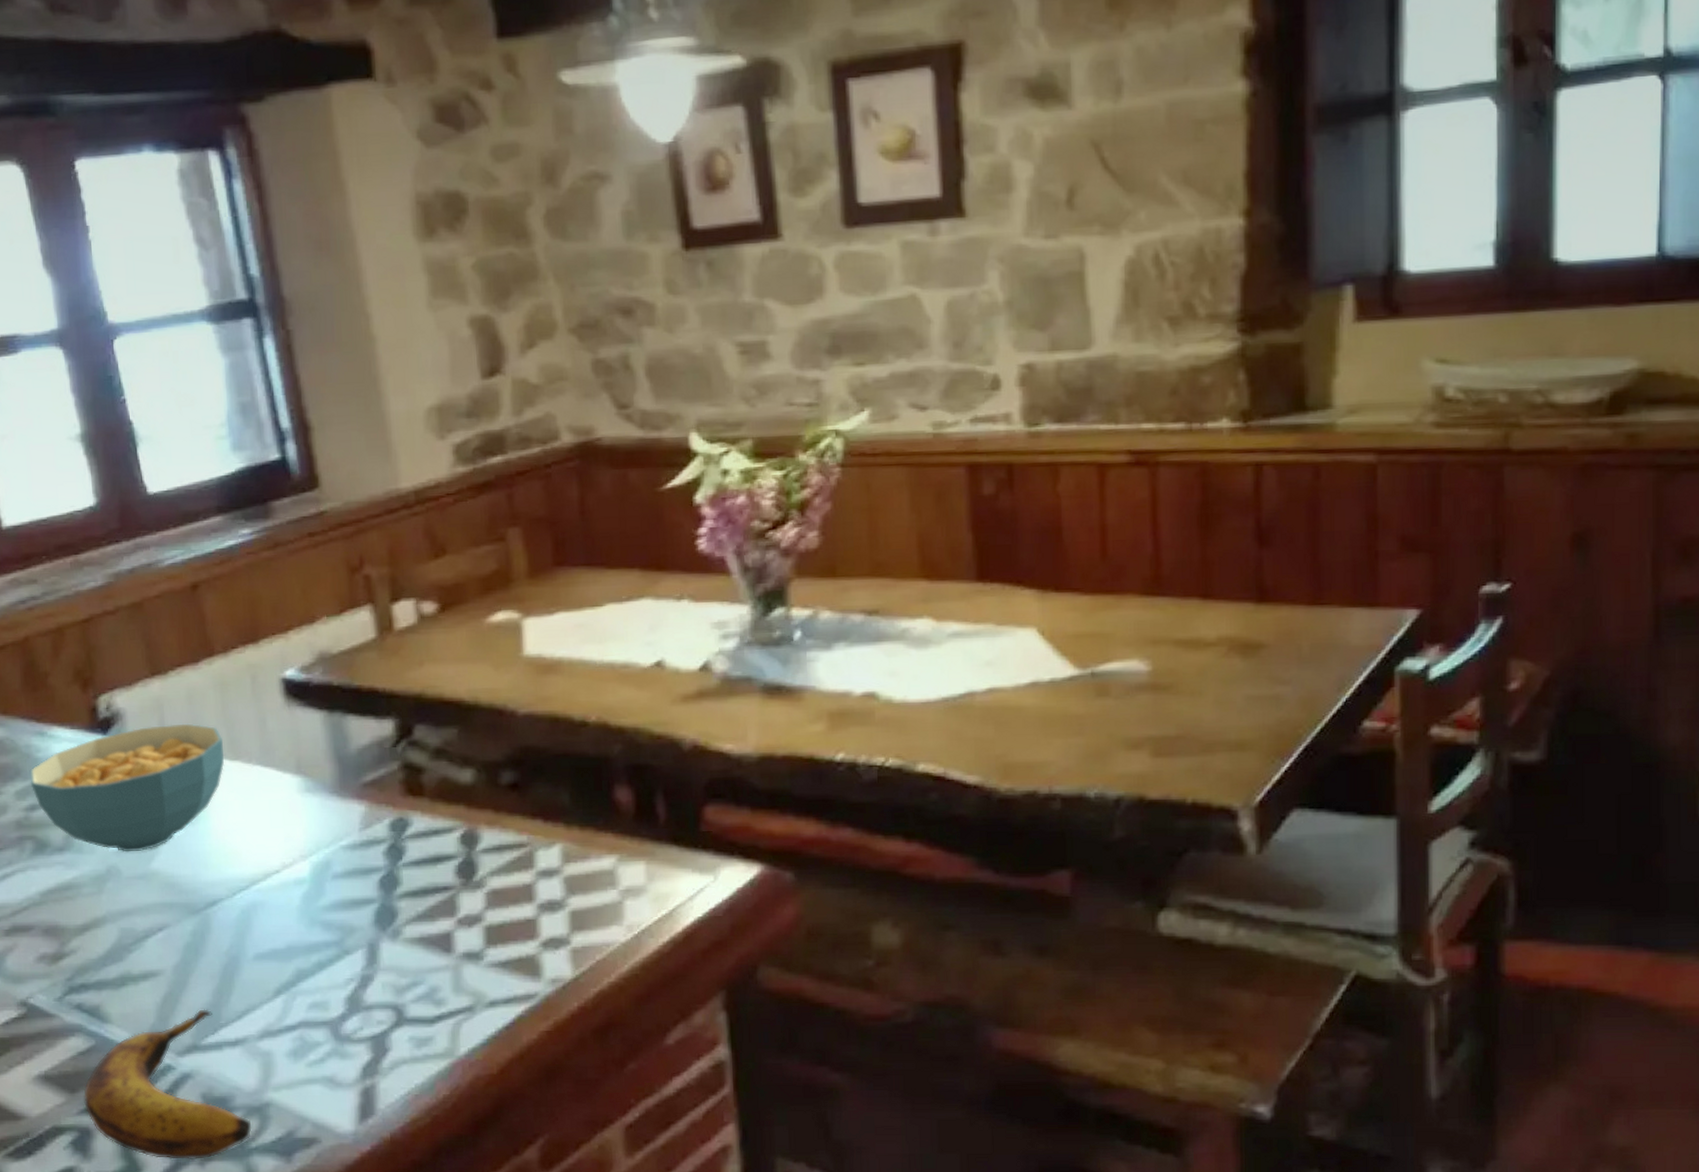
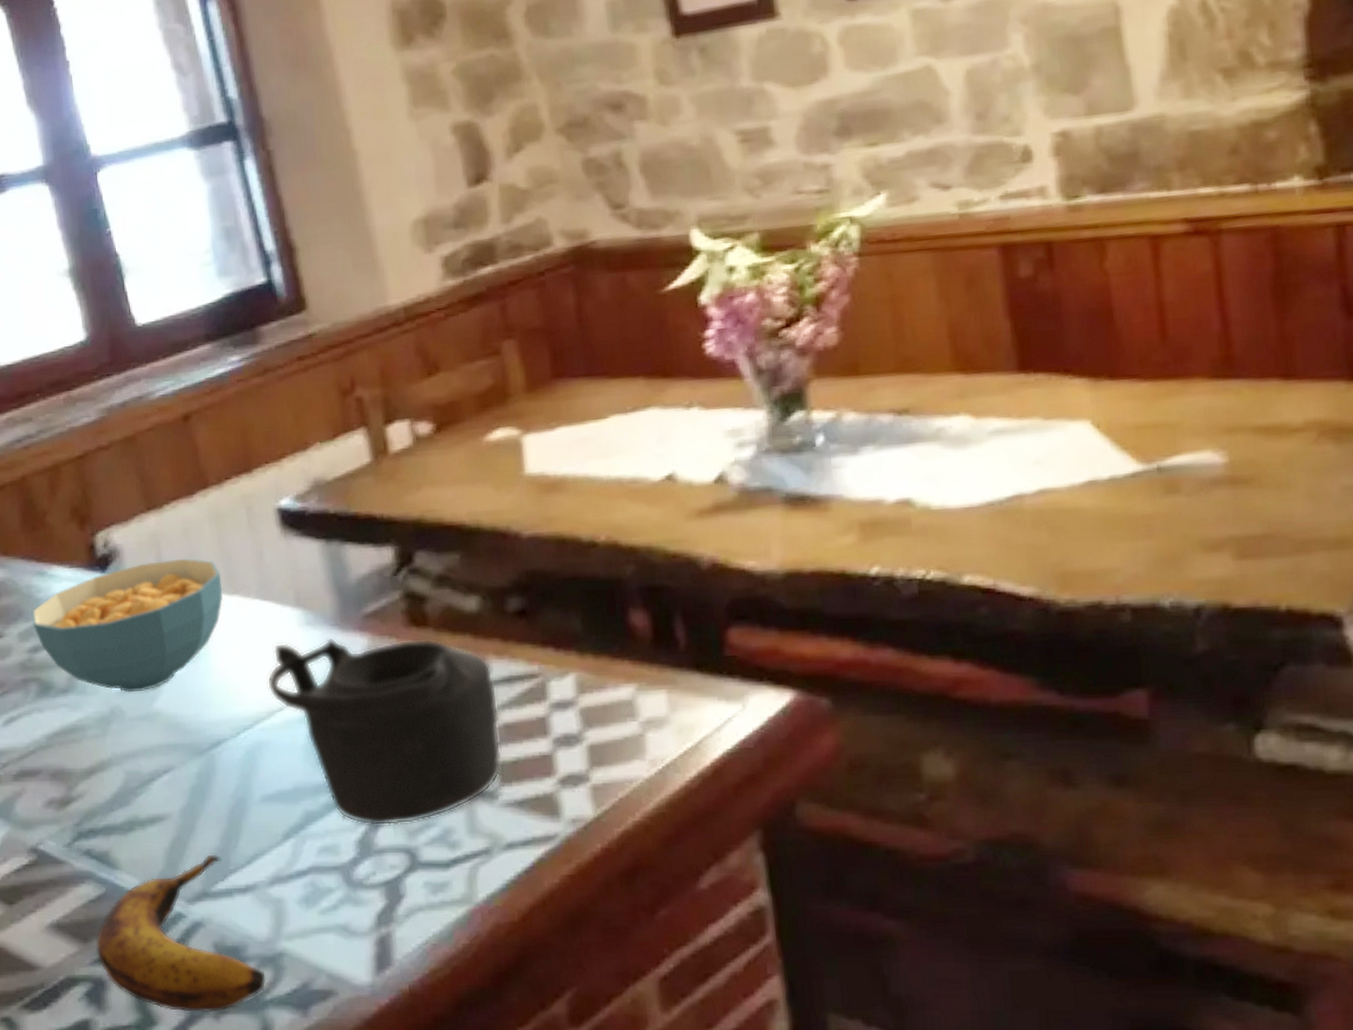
teapot: none [264,804,489,984] -> present [266,637,502,826]

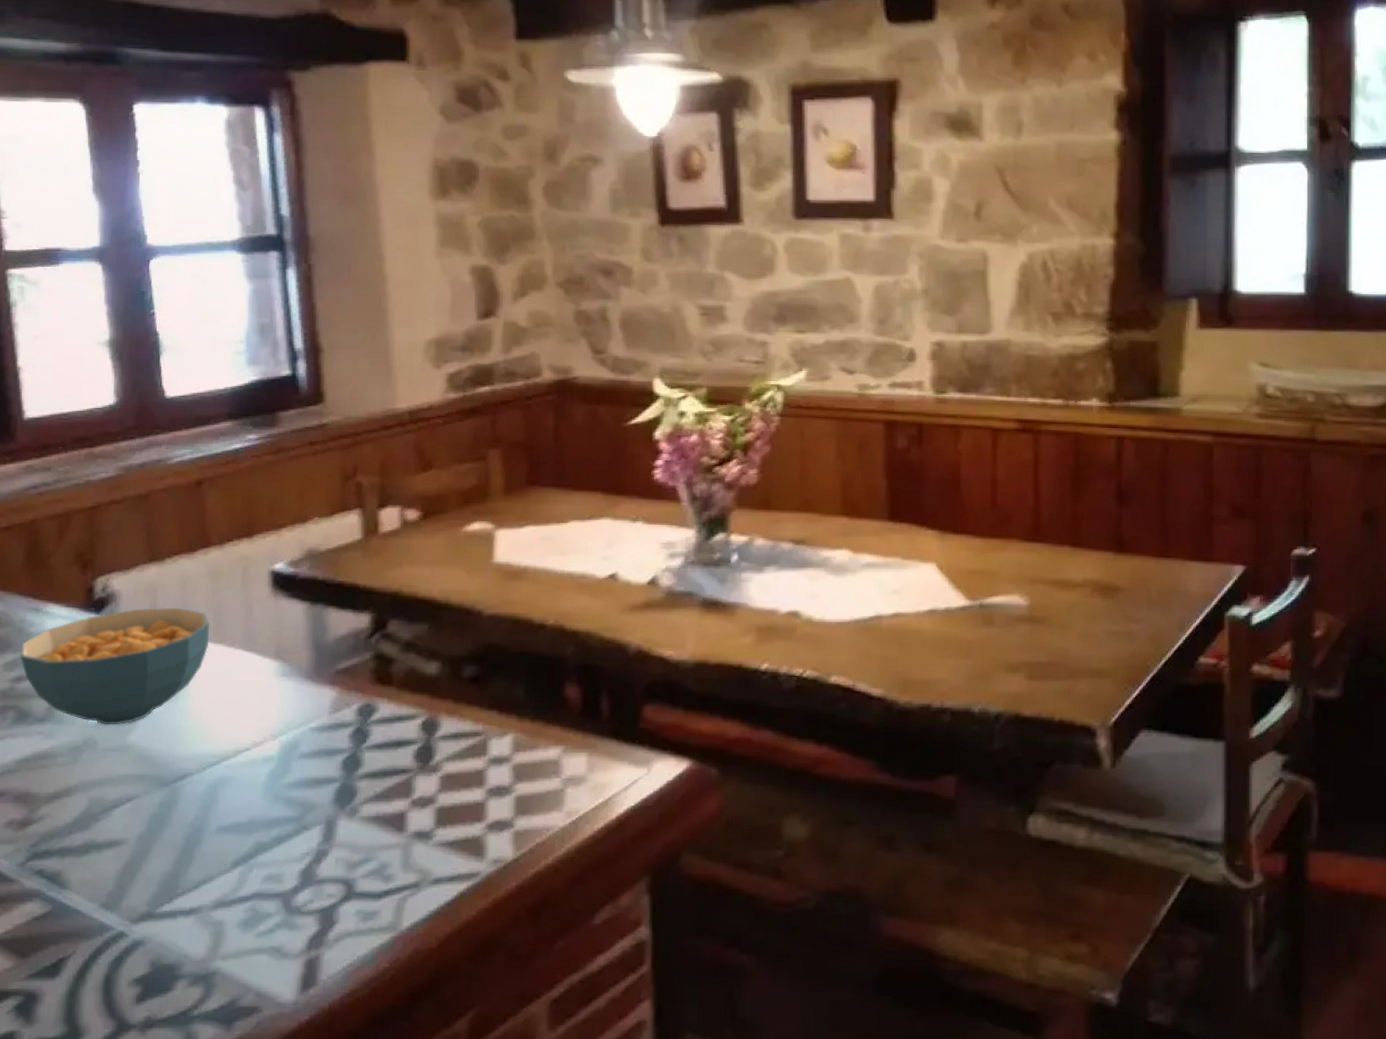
banana: present [95,854,267,1013] -> none [32,878,196,1027]
teapot: present [266,637,502,826] -> none [238,688,444,859]

